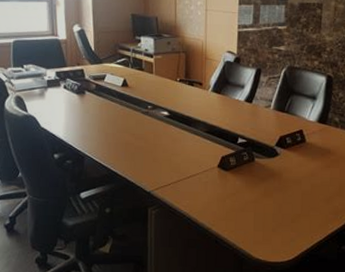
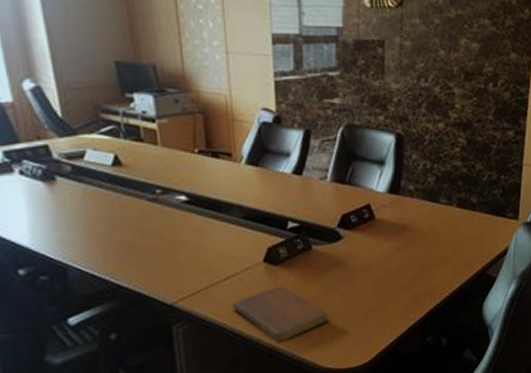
notebook: none [192,187,263,233] -> present [233,285,329,343]

